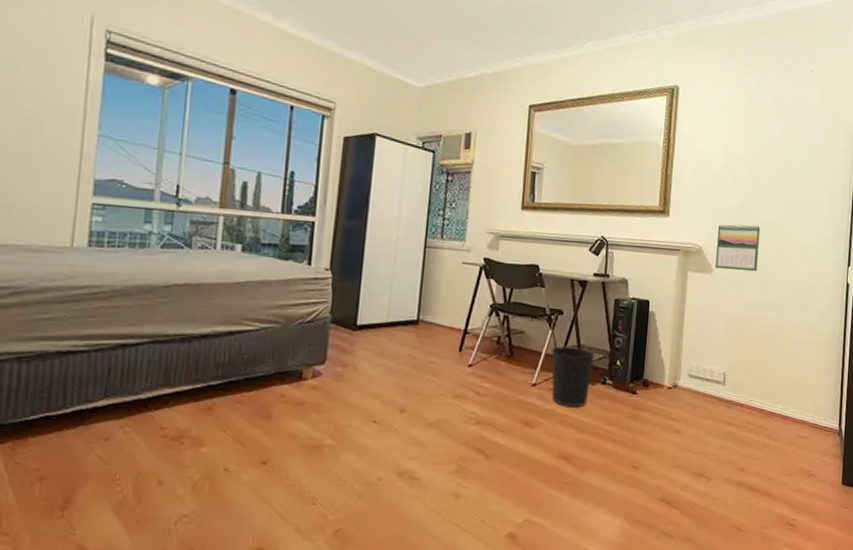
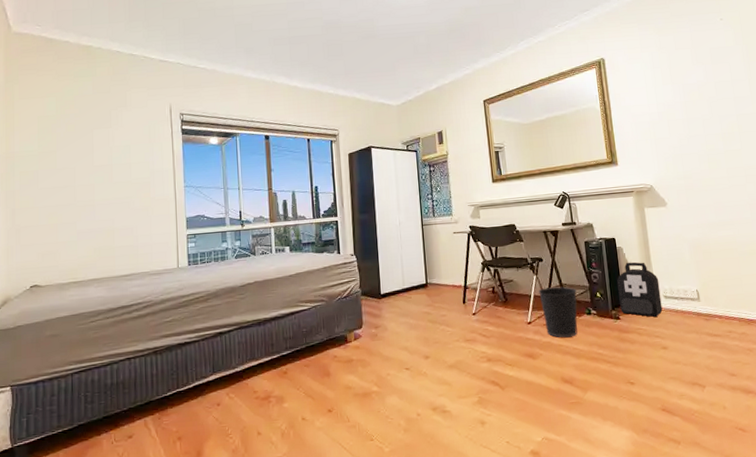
backpack: none [639,330,687,397] -> present [617,262,663,318]
calendar: present [715,224,761,272] -> none [663,157,708,201]

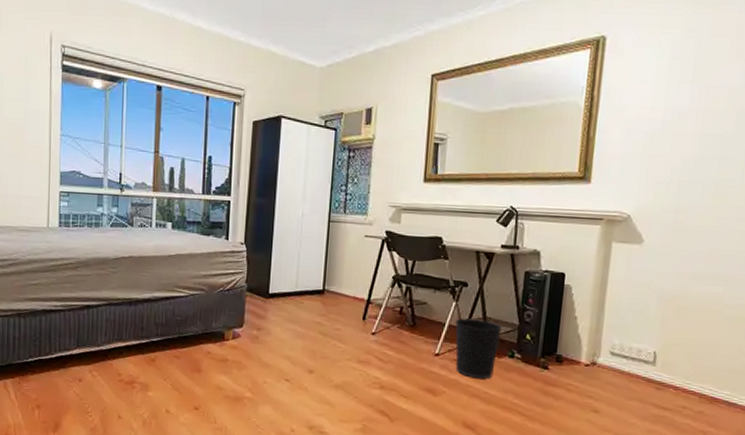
backpack: present [617,262,663,318] -> none [552,304,609,375]

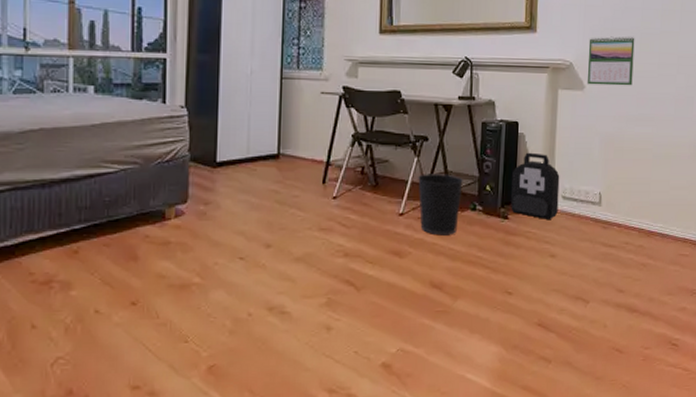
backpack: none [552,304,609,375] -> present [511,152,560,220]
calendar: none [647,188,708,242] -> present [587,36,635,86]

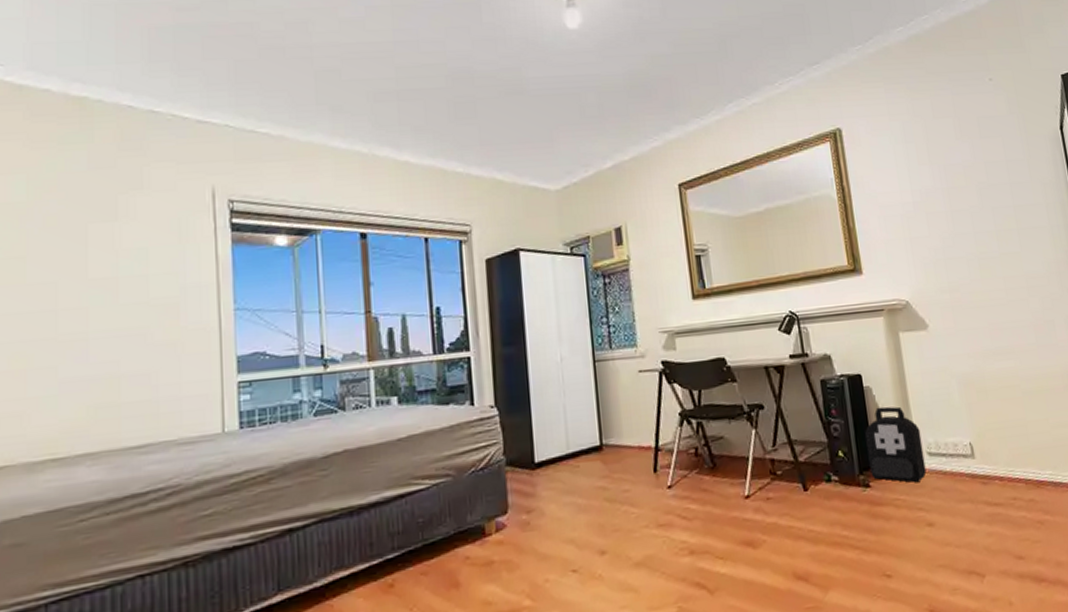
wastebasket: present [418,174,463,236] -> none [759,443,814,517]
calendar: present [587,36,635,86] -> none [922,263,981,323]

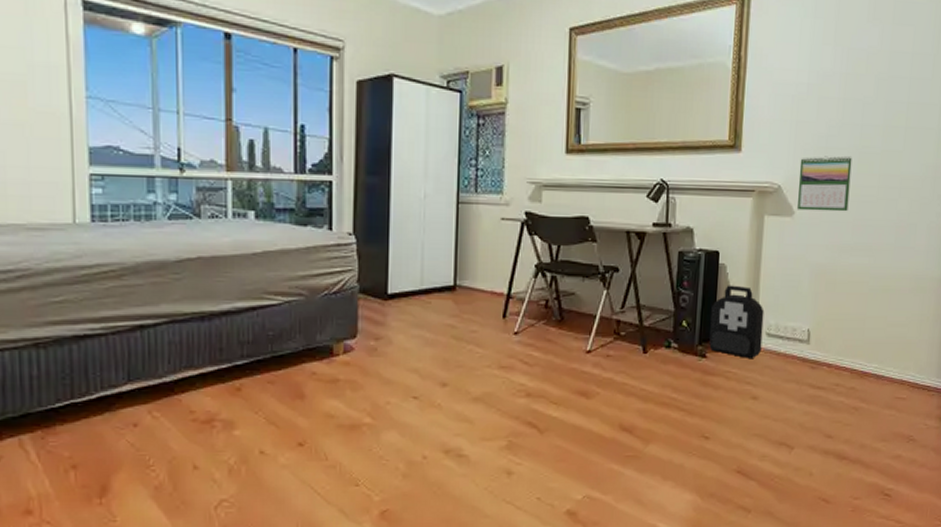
calendar: none [922,263,981,323] -> present [798,155,852,212]

